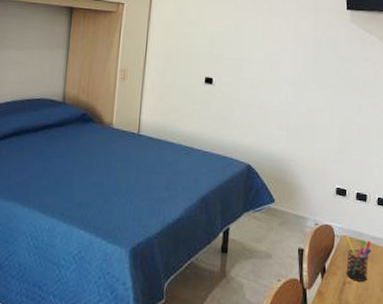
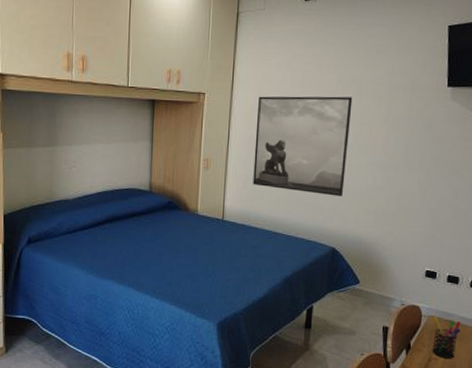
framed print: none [169,9,264,112] -> present [253,96,353,197]

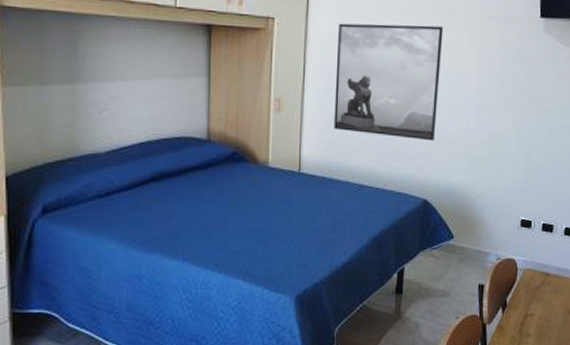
pen holder: present [432,316,461,359] -> none [528,269,556,313]

